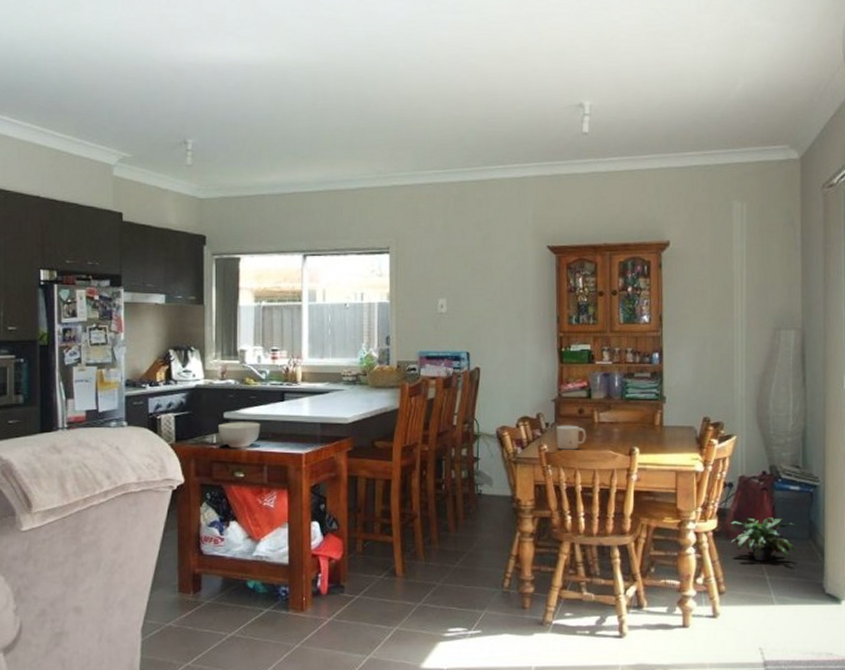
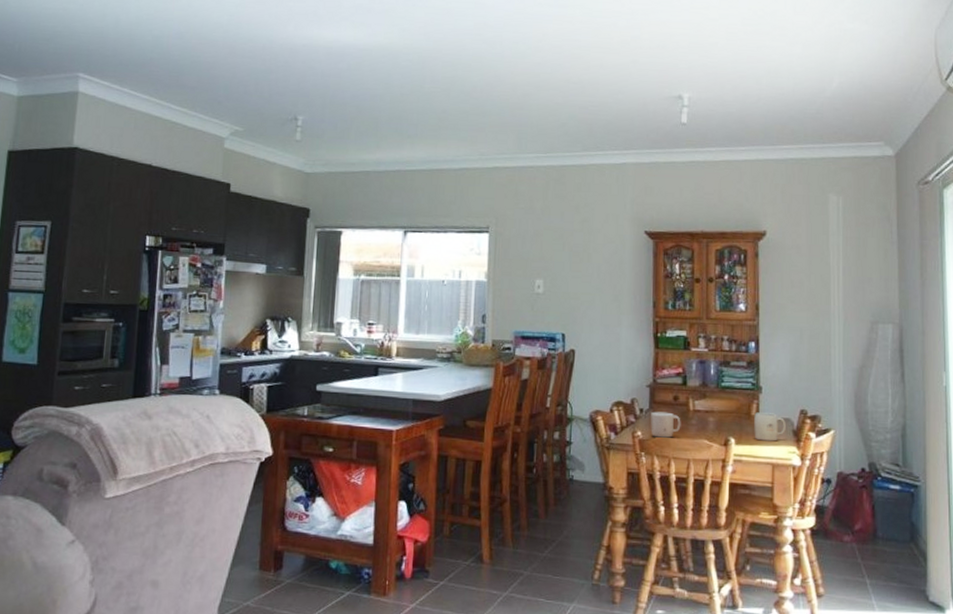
bowl: present [217,422,261,449] -> none [309,394,353,422]
mug: none [658,422,689,449] -> present [754,412,786,441]
potted plant: present [730,517,796,562] -> none [829,516,897,565]

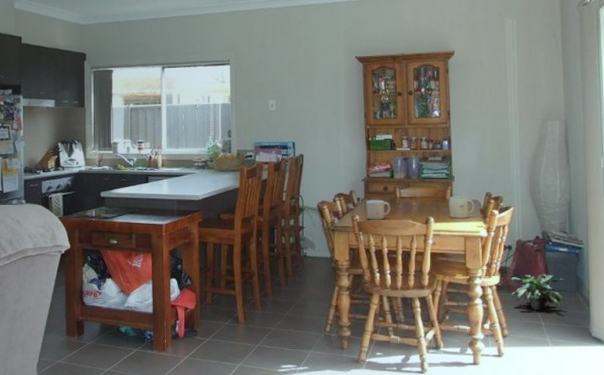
potted plant: none [829,516,897,565] -> present [511,274,566,310]

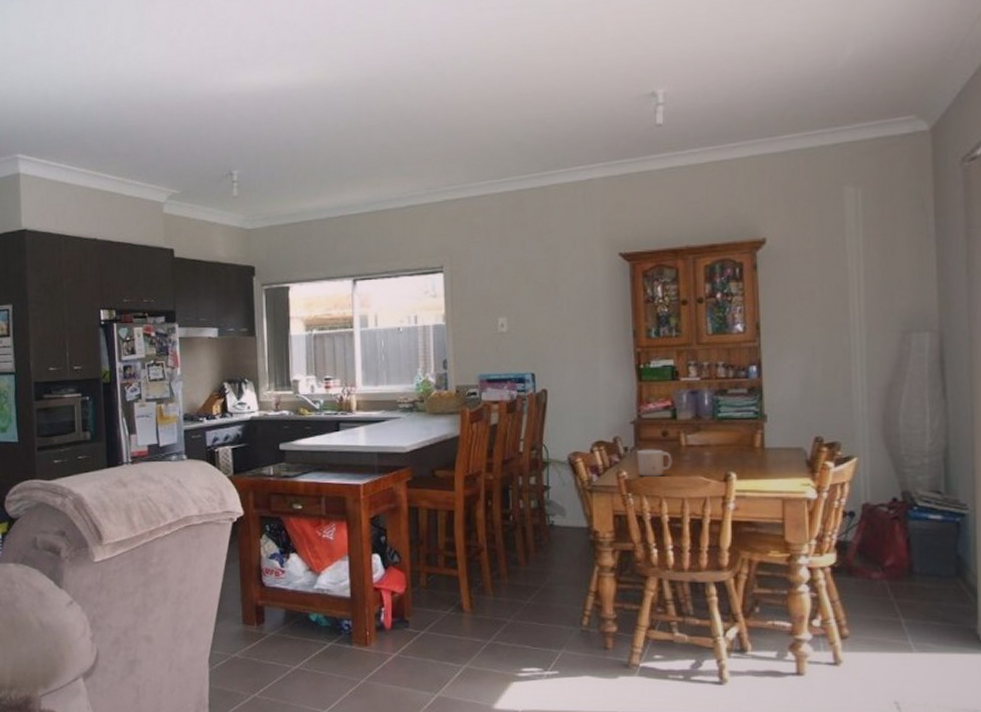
mug: present [449,196,474,219] -> none [759,443,797,474]
potted plant: present [511,274,566,310] -> none [854,551,939,603]

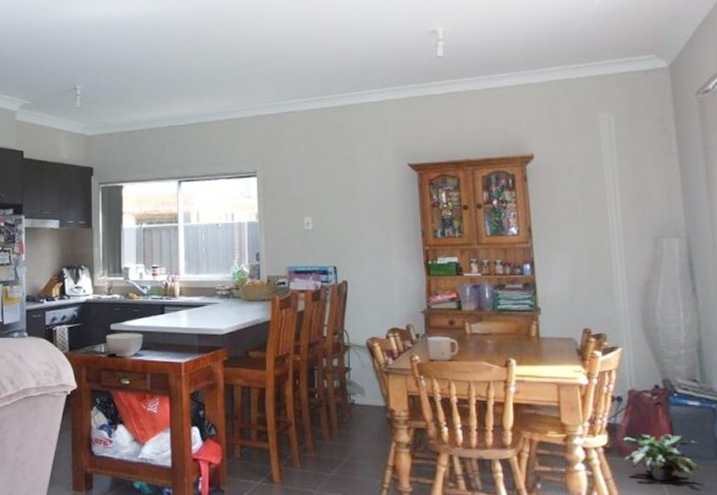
bowl: none [274,453,317,480] -> present [105,333,144,358]
potted plant: none [854,551,939,603] -> present [623,434,700,483]

